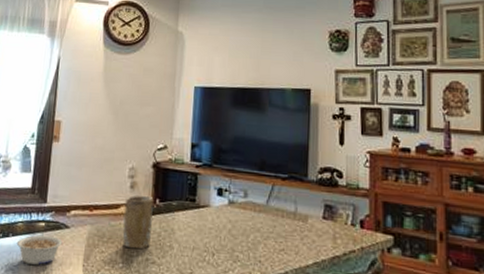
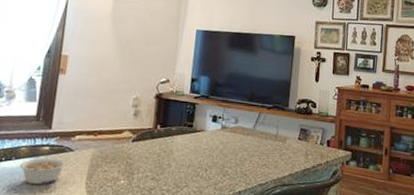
mug: present [122,195,154,250] -> none [125,121,155,168]

